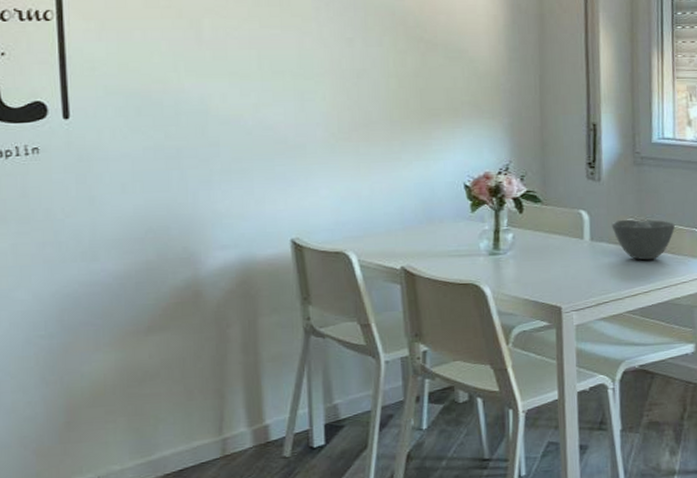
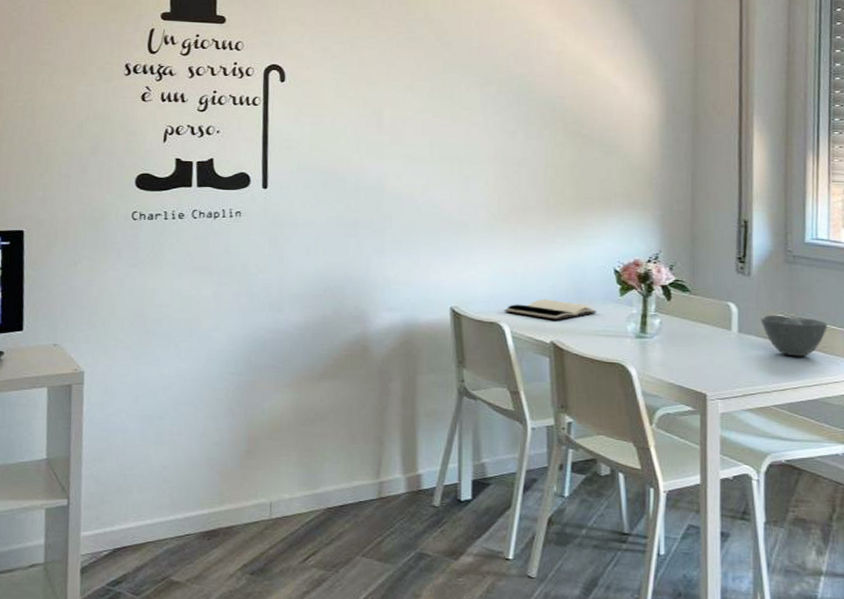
book: none [349,222,448,244] -> present [503,299,597,320]

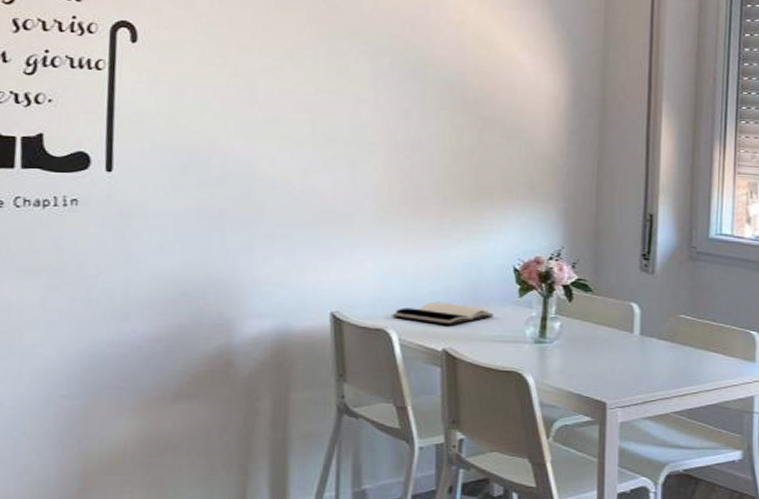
bowl: present [760,314,828,357] -> none [663,315,729,360]

